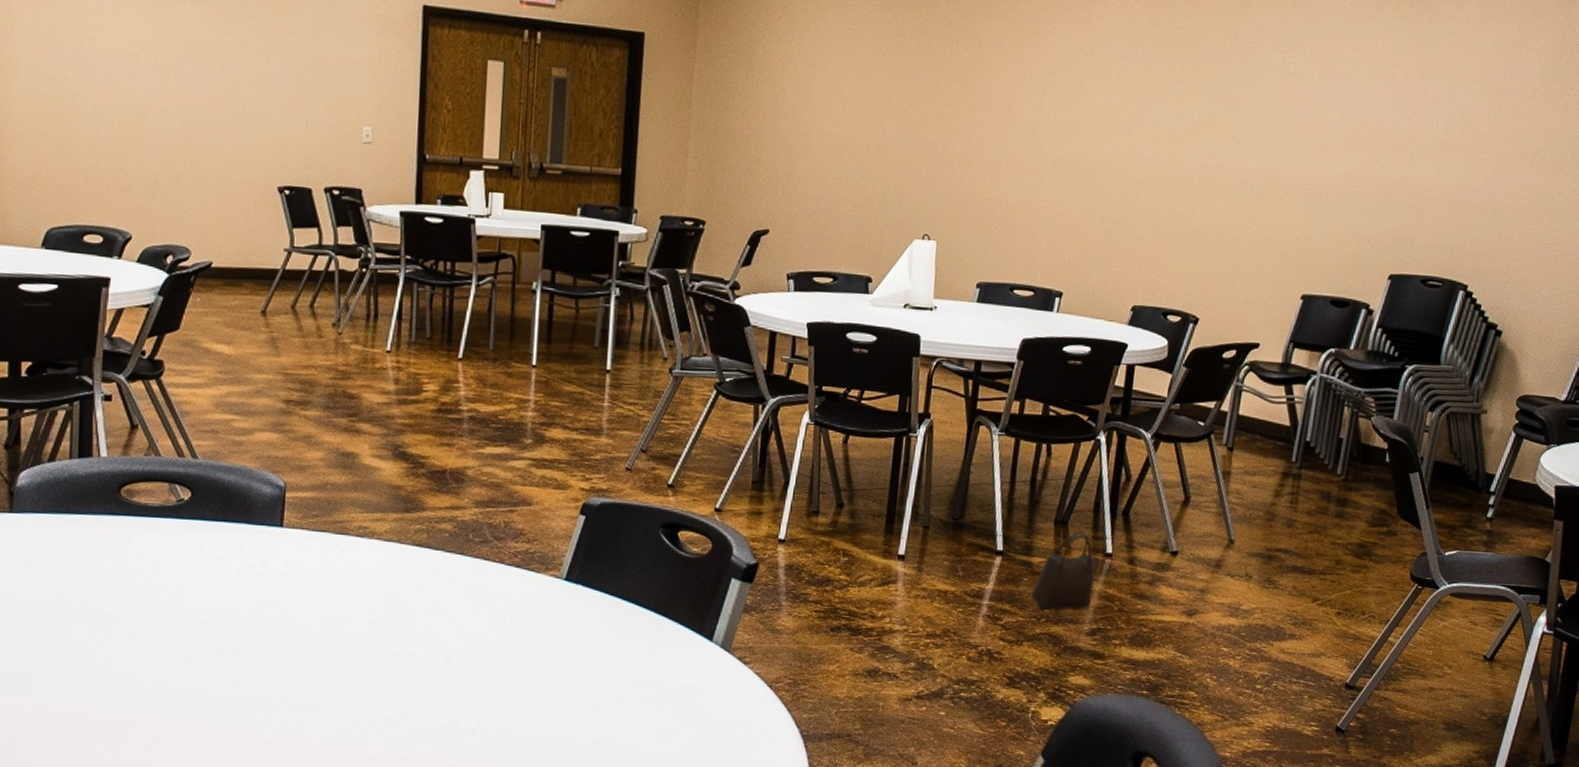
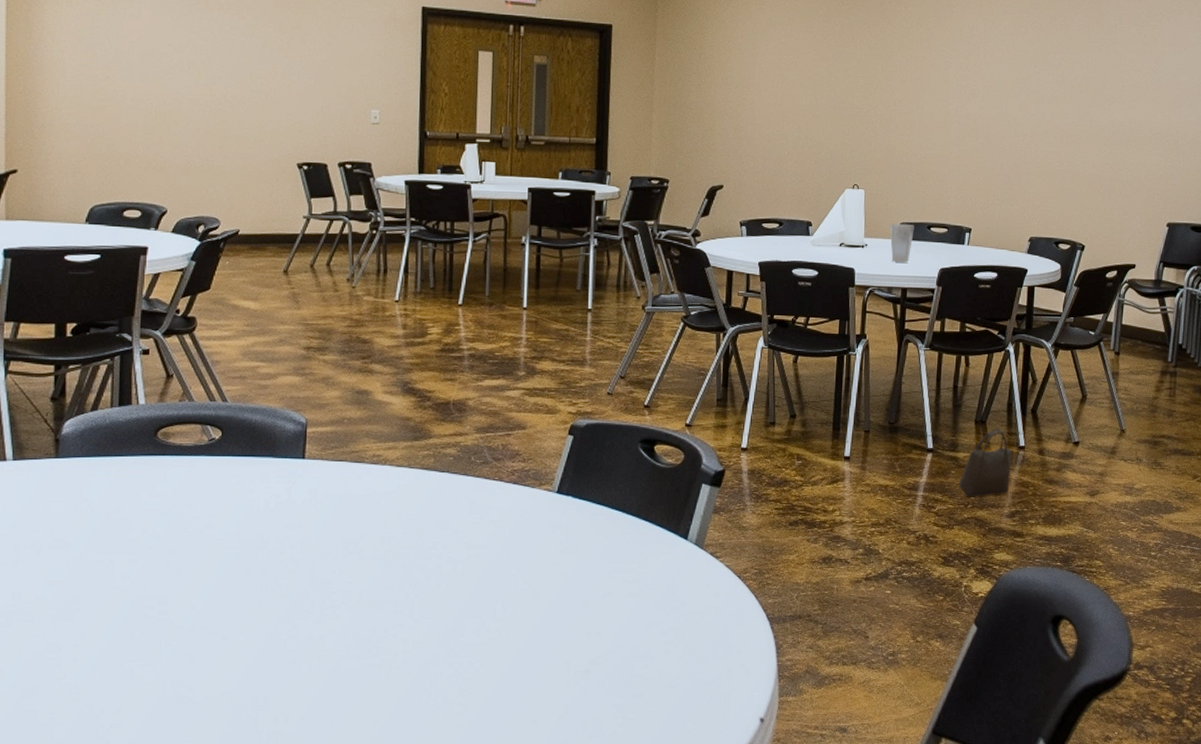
cup: none [964,283,994,330] -> present [890,224,914,263]

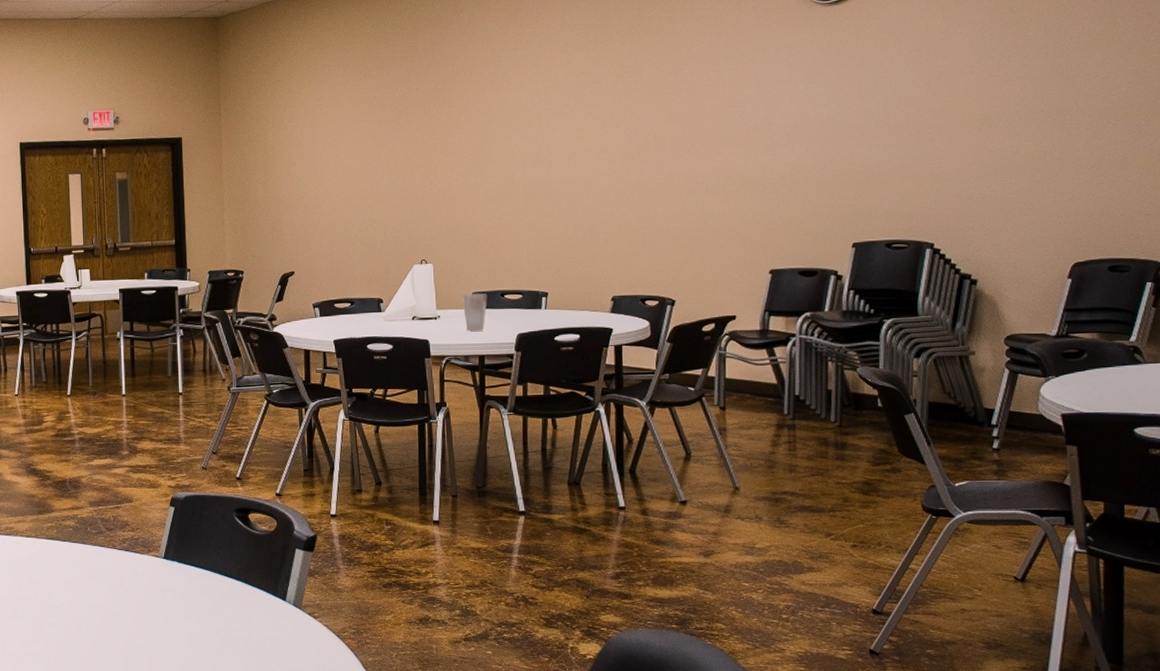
handbag: present [958,428,1012,497] -> none [555,489,612,559]

